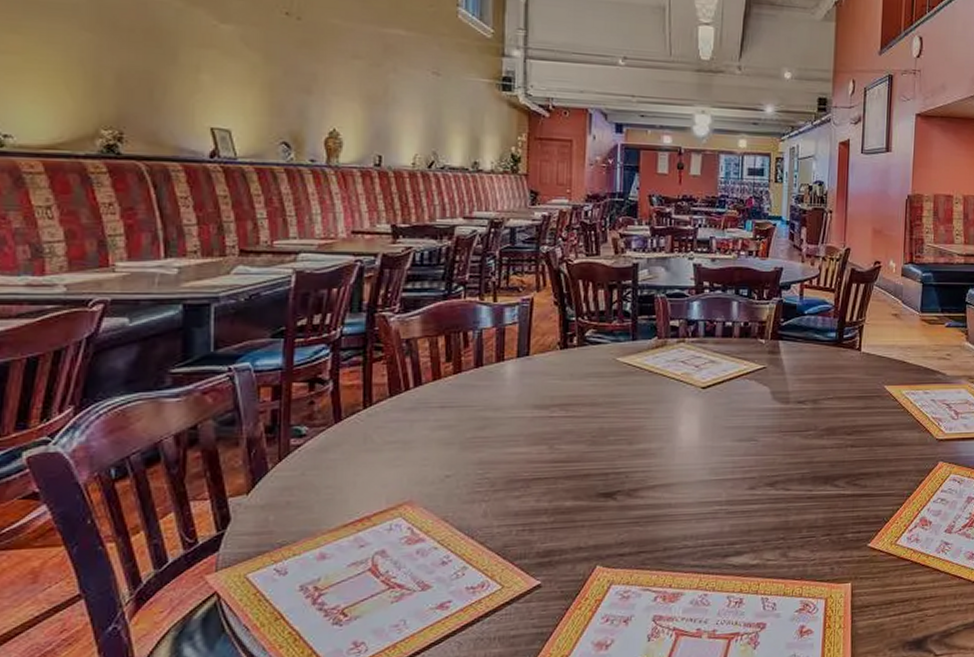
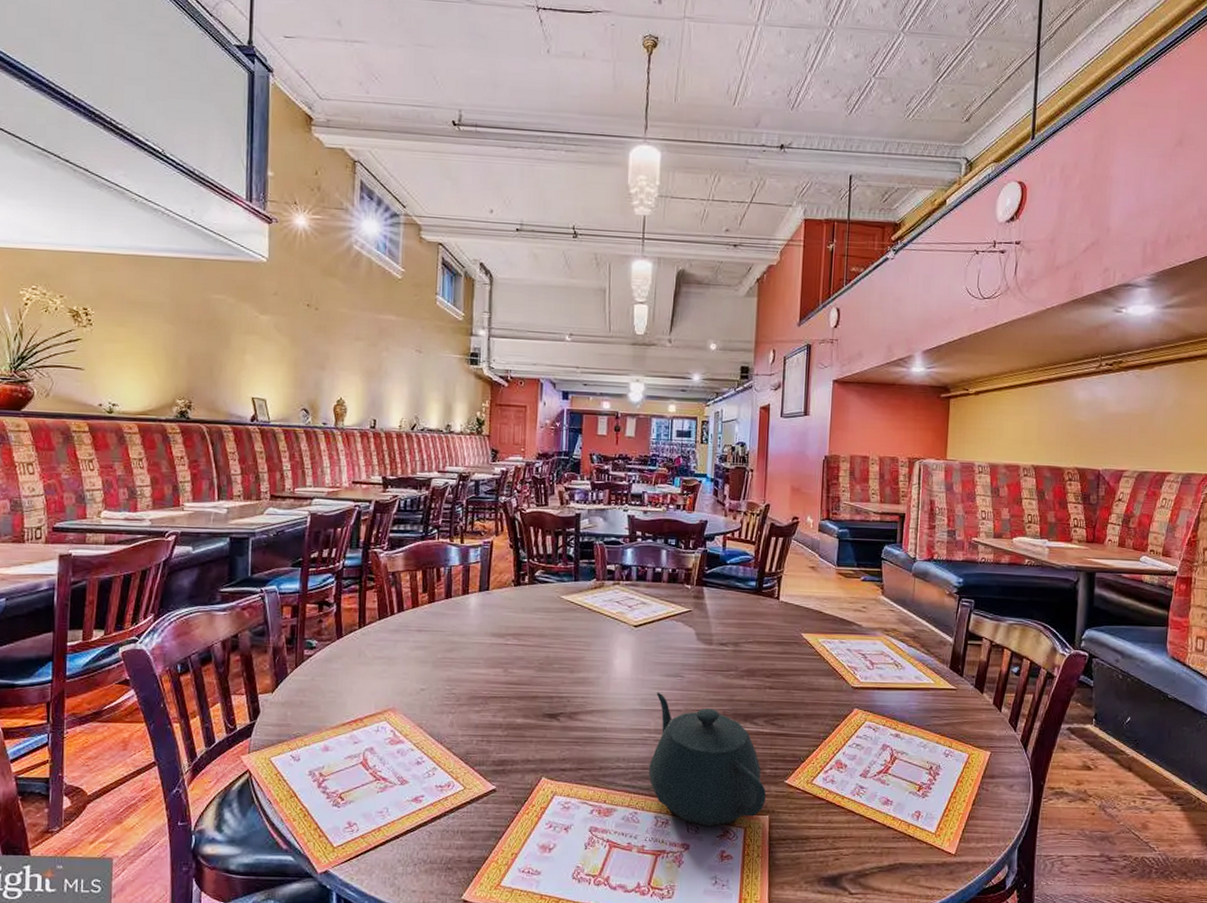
teapot: none [719,459,848,602] -> present [648,692,766,827]

